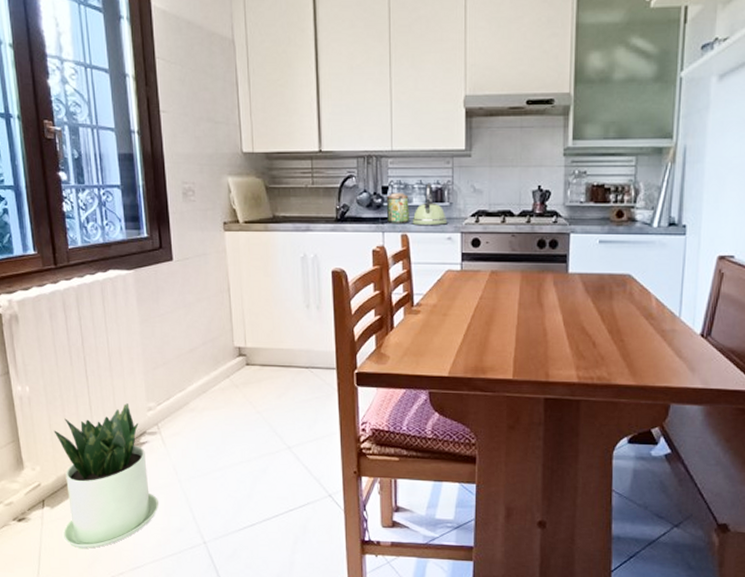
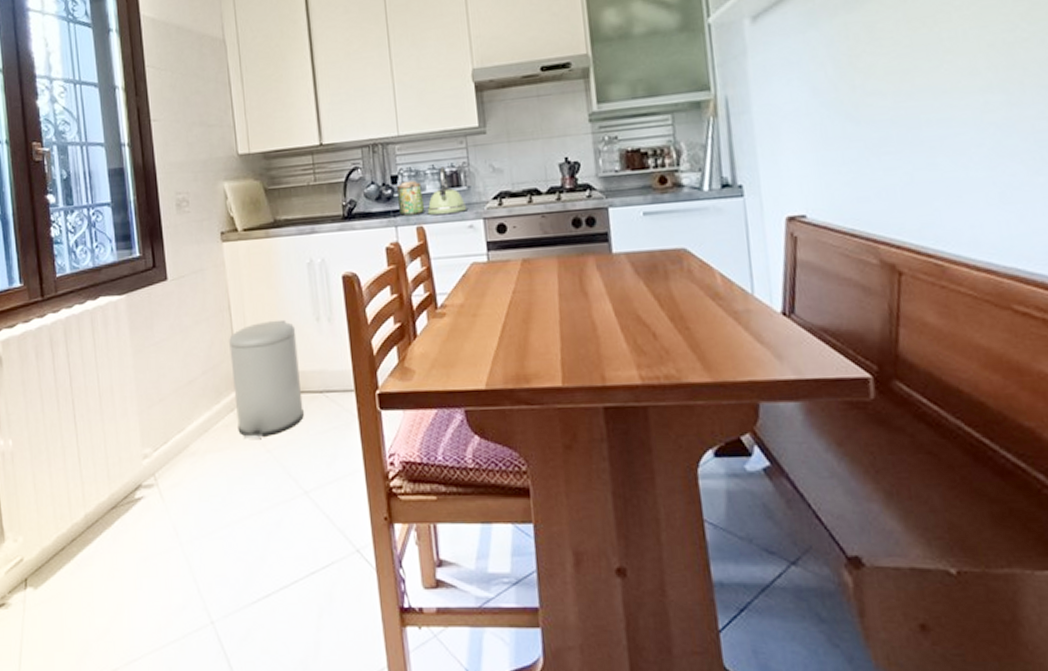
planter: present [54,403,159,549] -> none [38,452,157,639]
pedal bin: none [228,304,291,403] -> present [229,319,304,440]

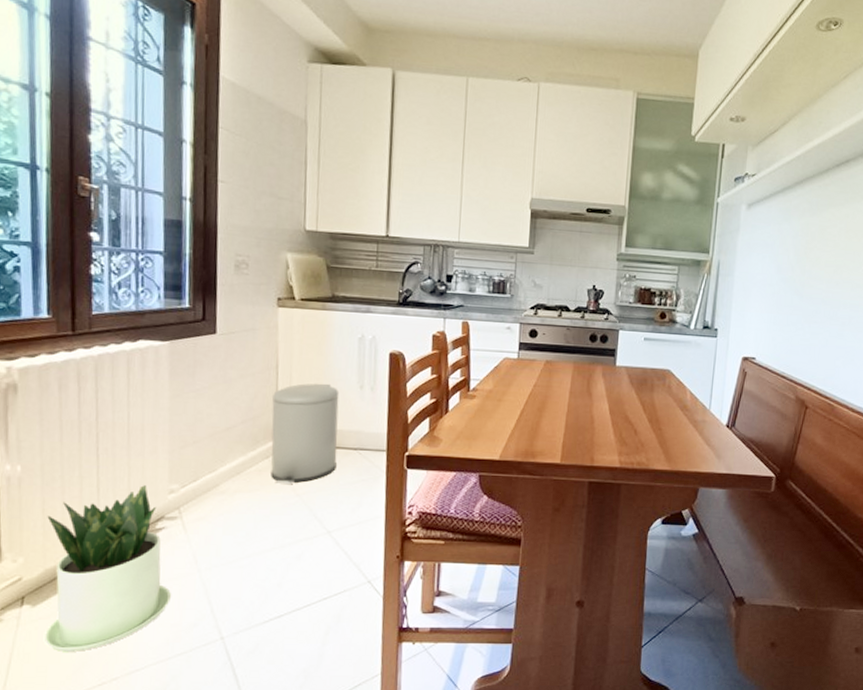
planter: none [38,452,157,639] -> present [43,485,171,652]
canister: present [396,180,425,216] -> none [449,281,473,311]
kettle: present [427,166,467,216] -> none [473,275,508,316]

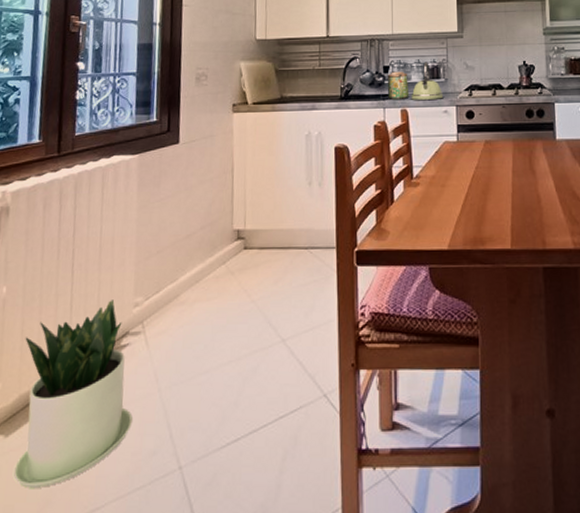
pedal bin: present [271,383,340,485] -> none [227,183,290,291]
canister: none [449,281,473,311] -> present [387,71,410,99]
kettle: none [473,275,508,316] -> present [411,62,444,101]

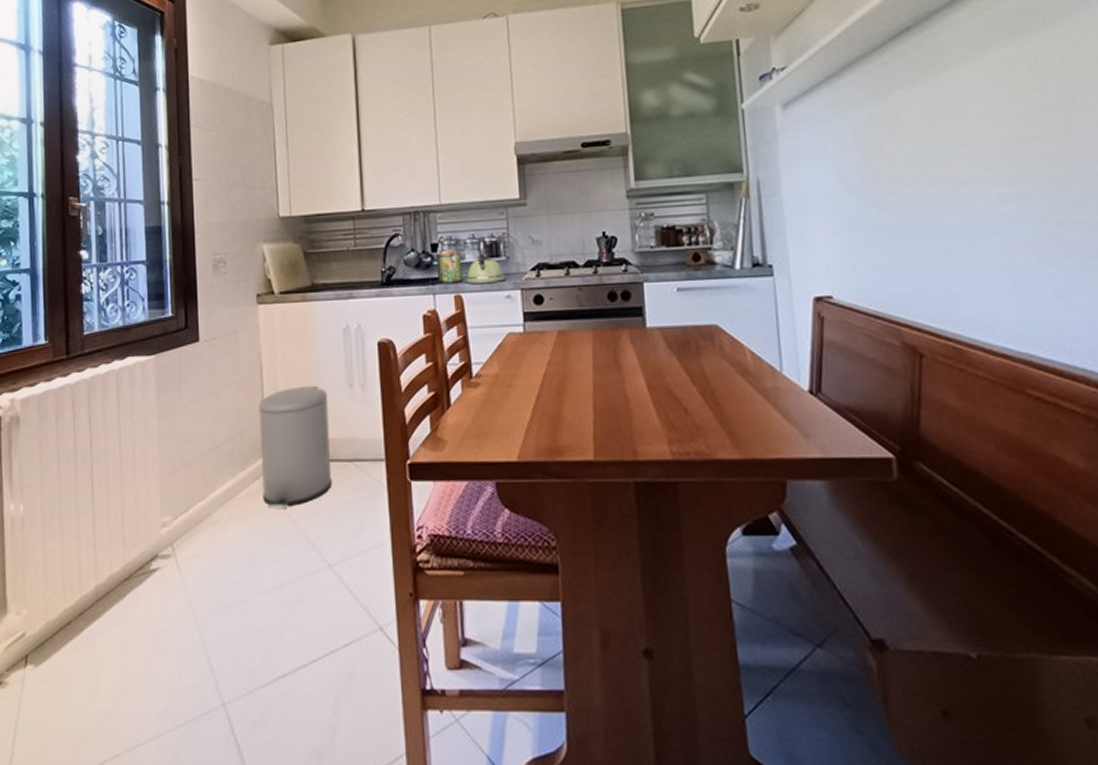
planter: present [13,300,133,488] -> none [46,519,168,722]
pedal bin: none [227,183,290,291] -> present [259,385,332,510]

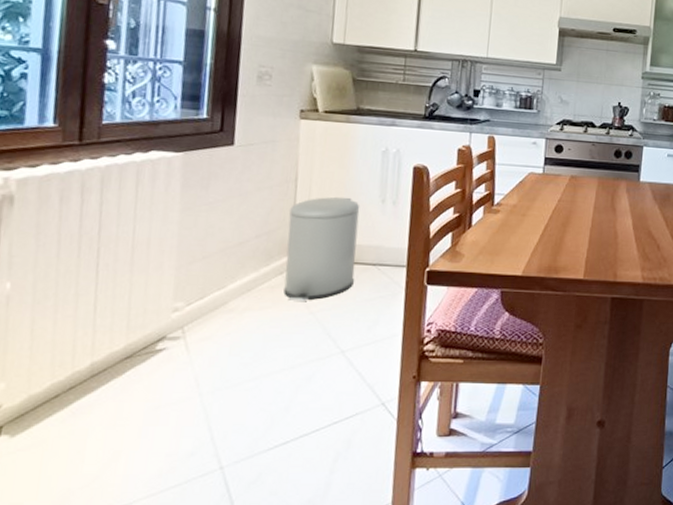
canister: present [436,249,464,284] -> none [476,96,500,126]
kettle: present [465,236,506,285] -> none [500,90,535,131]

